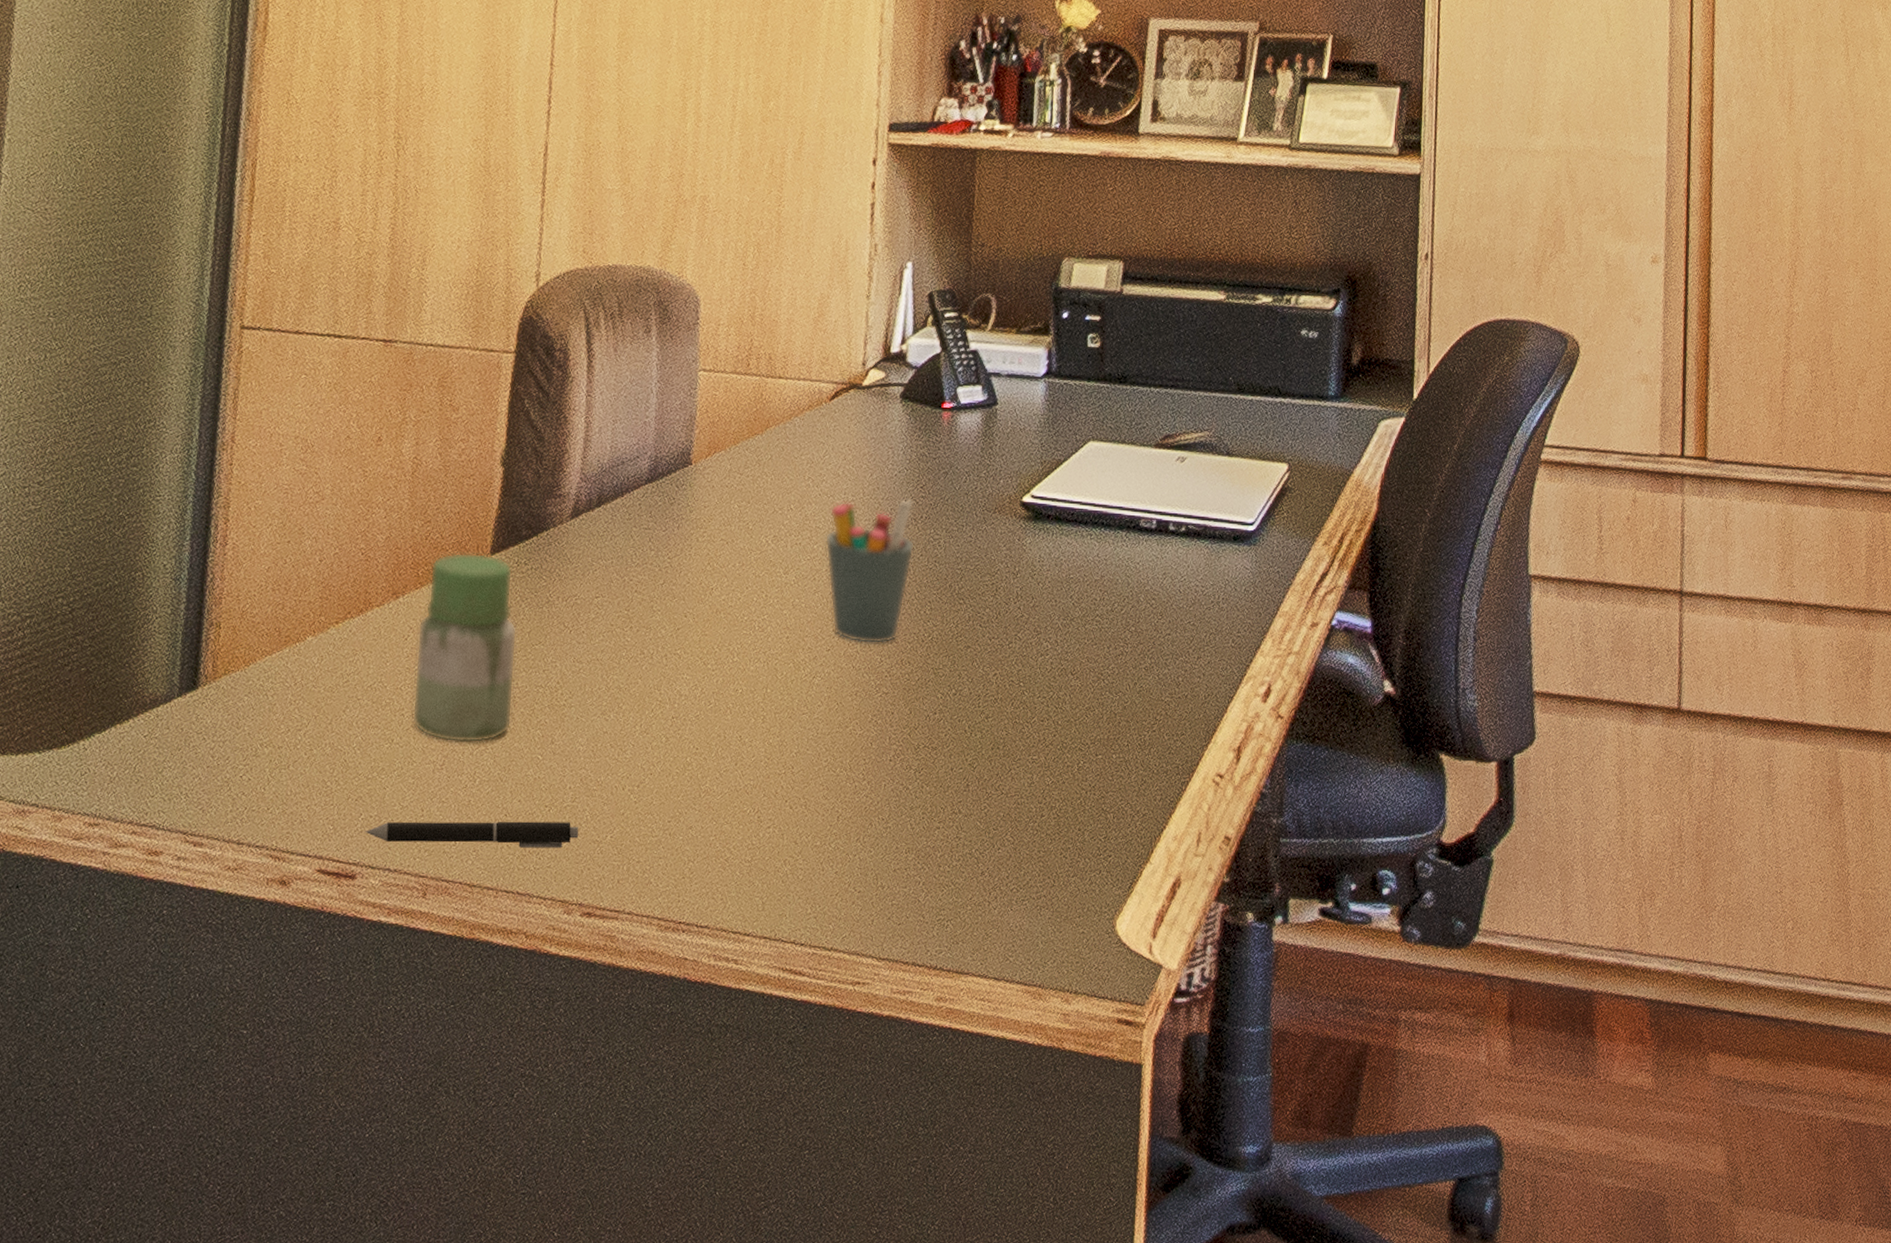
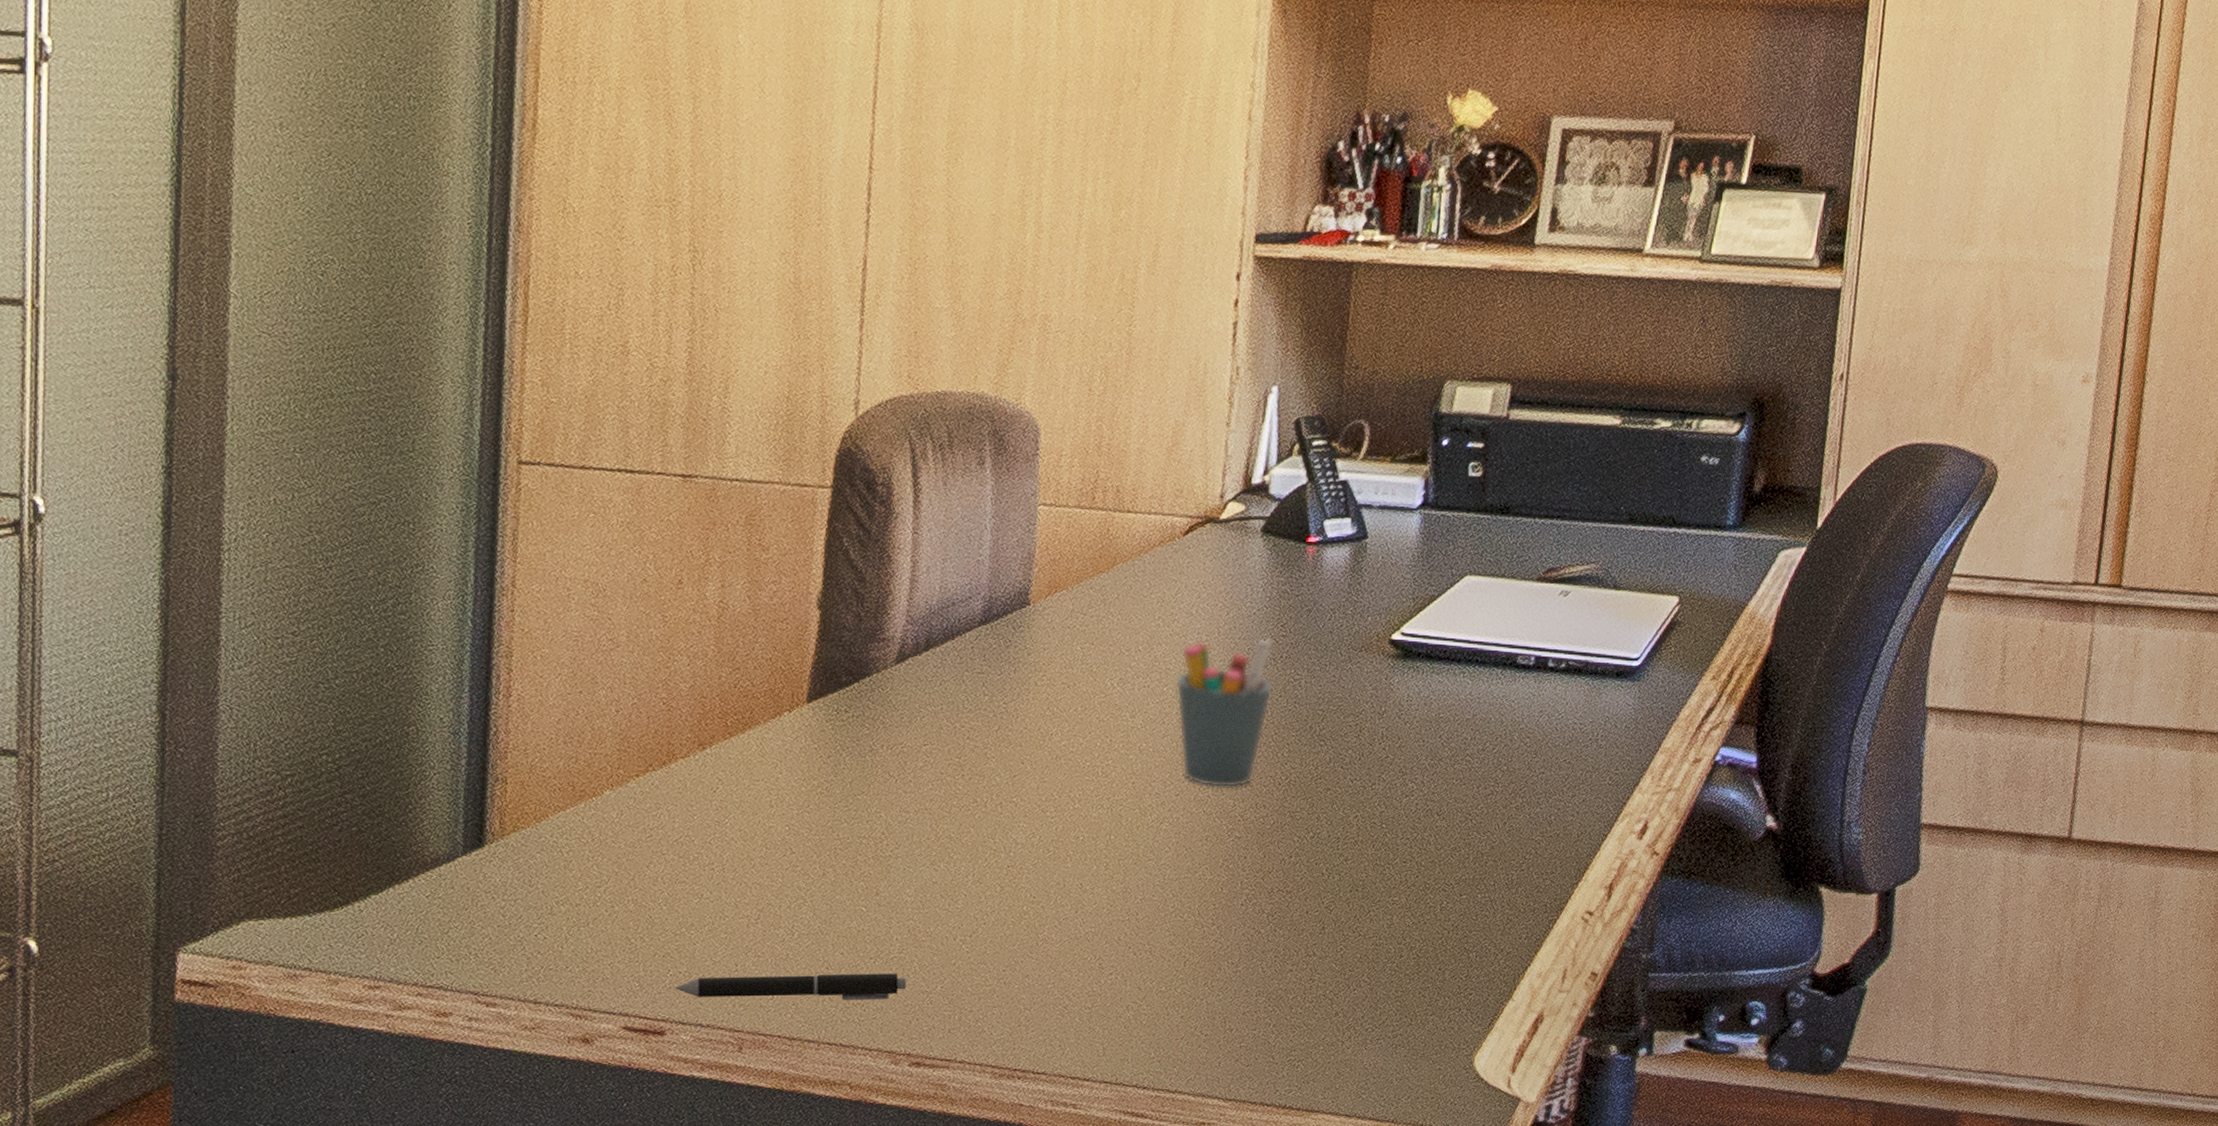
jar: present [412,552,518,743] -> none [723,700,838,896]

